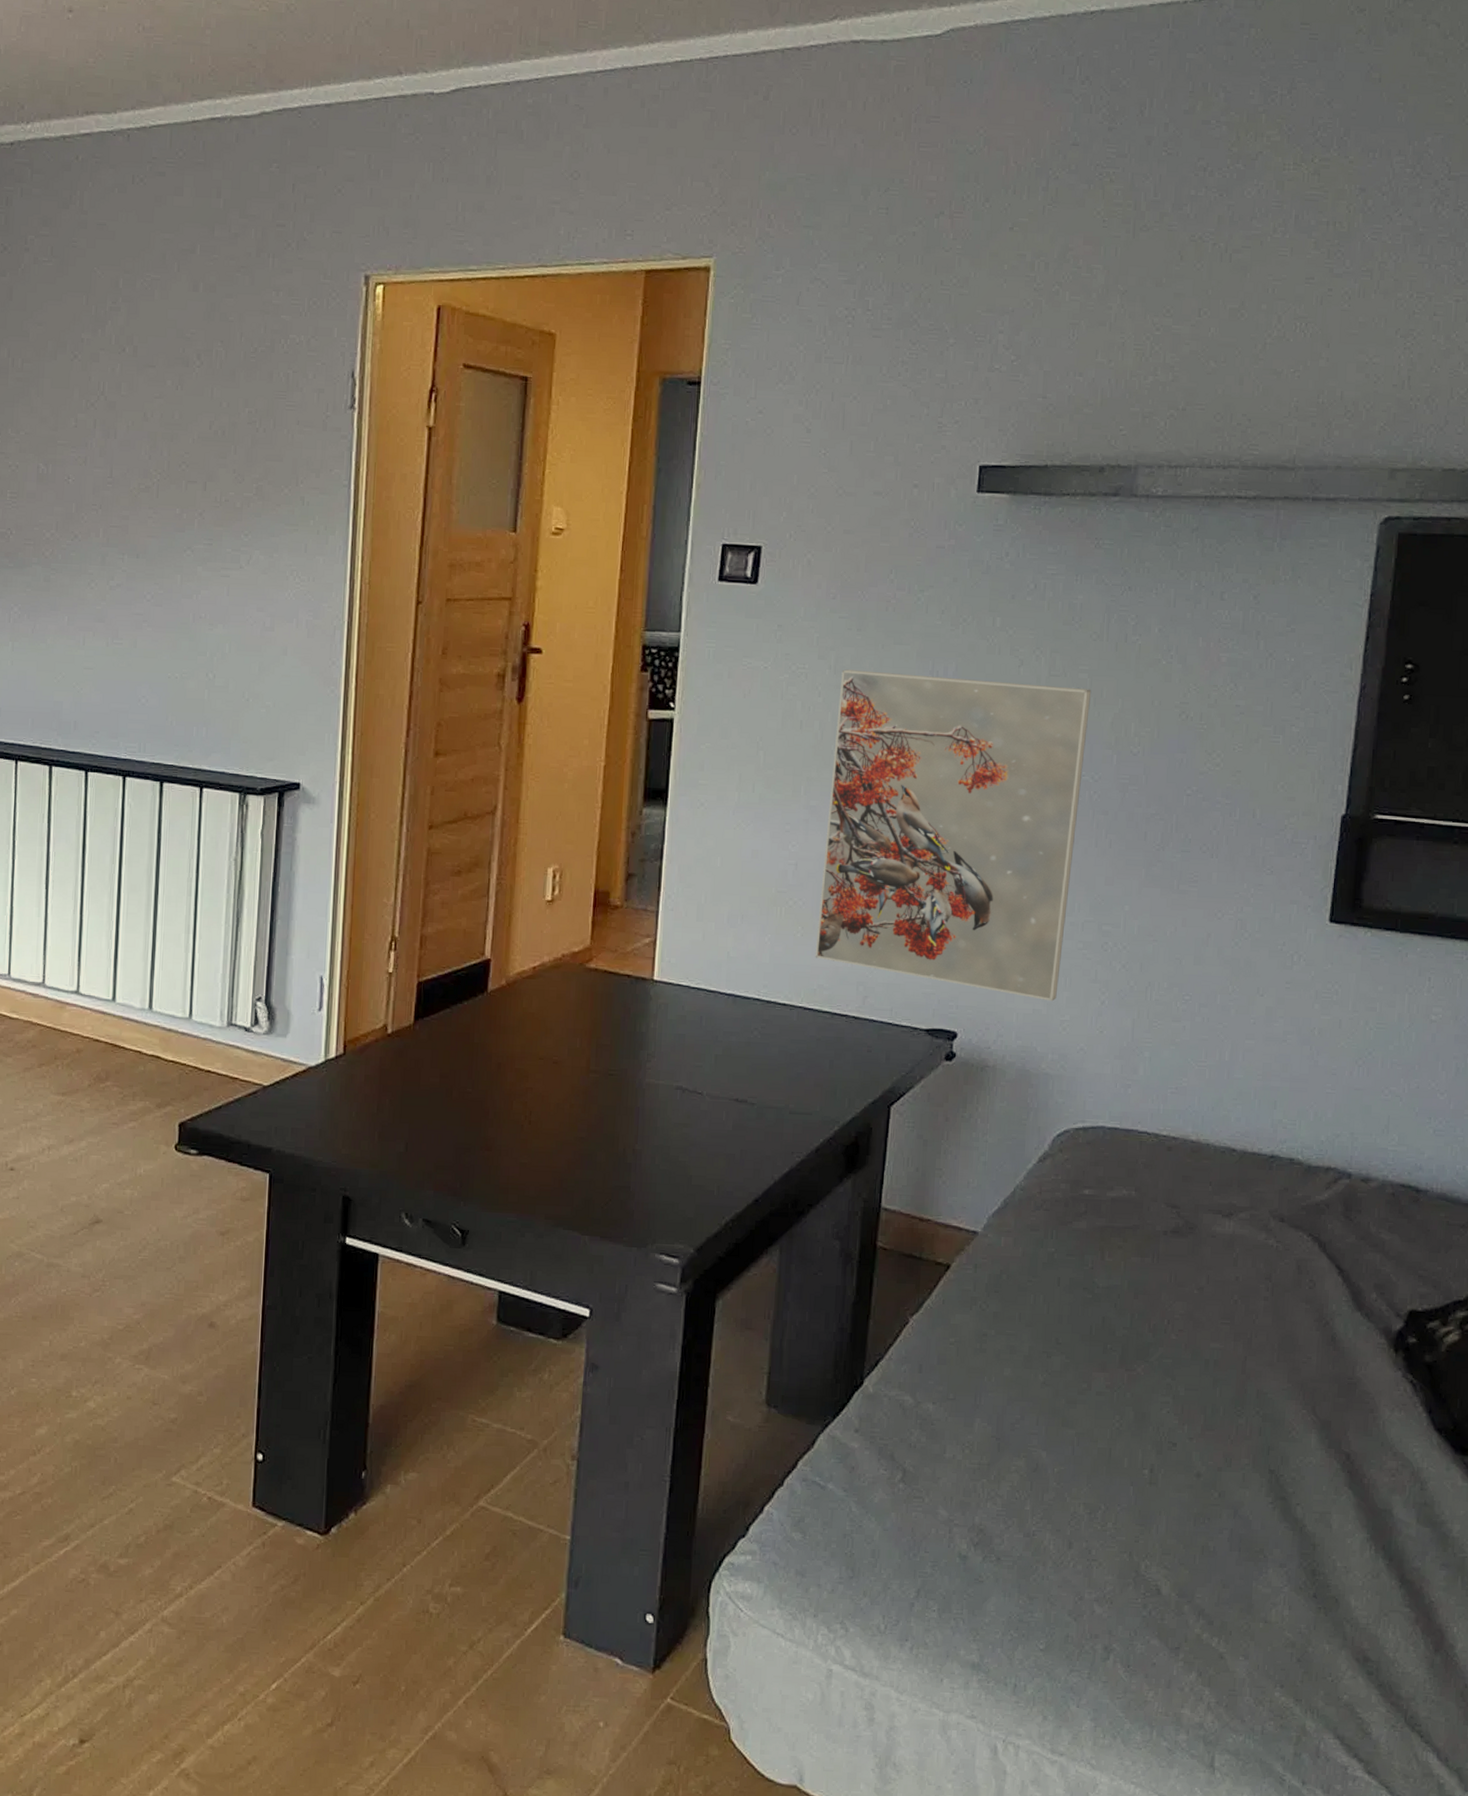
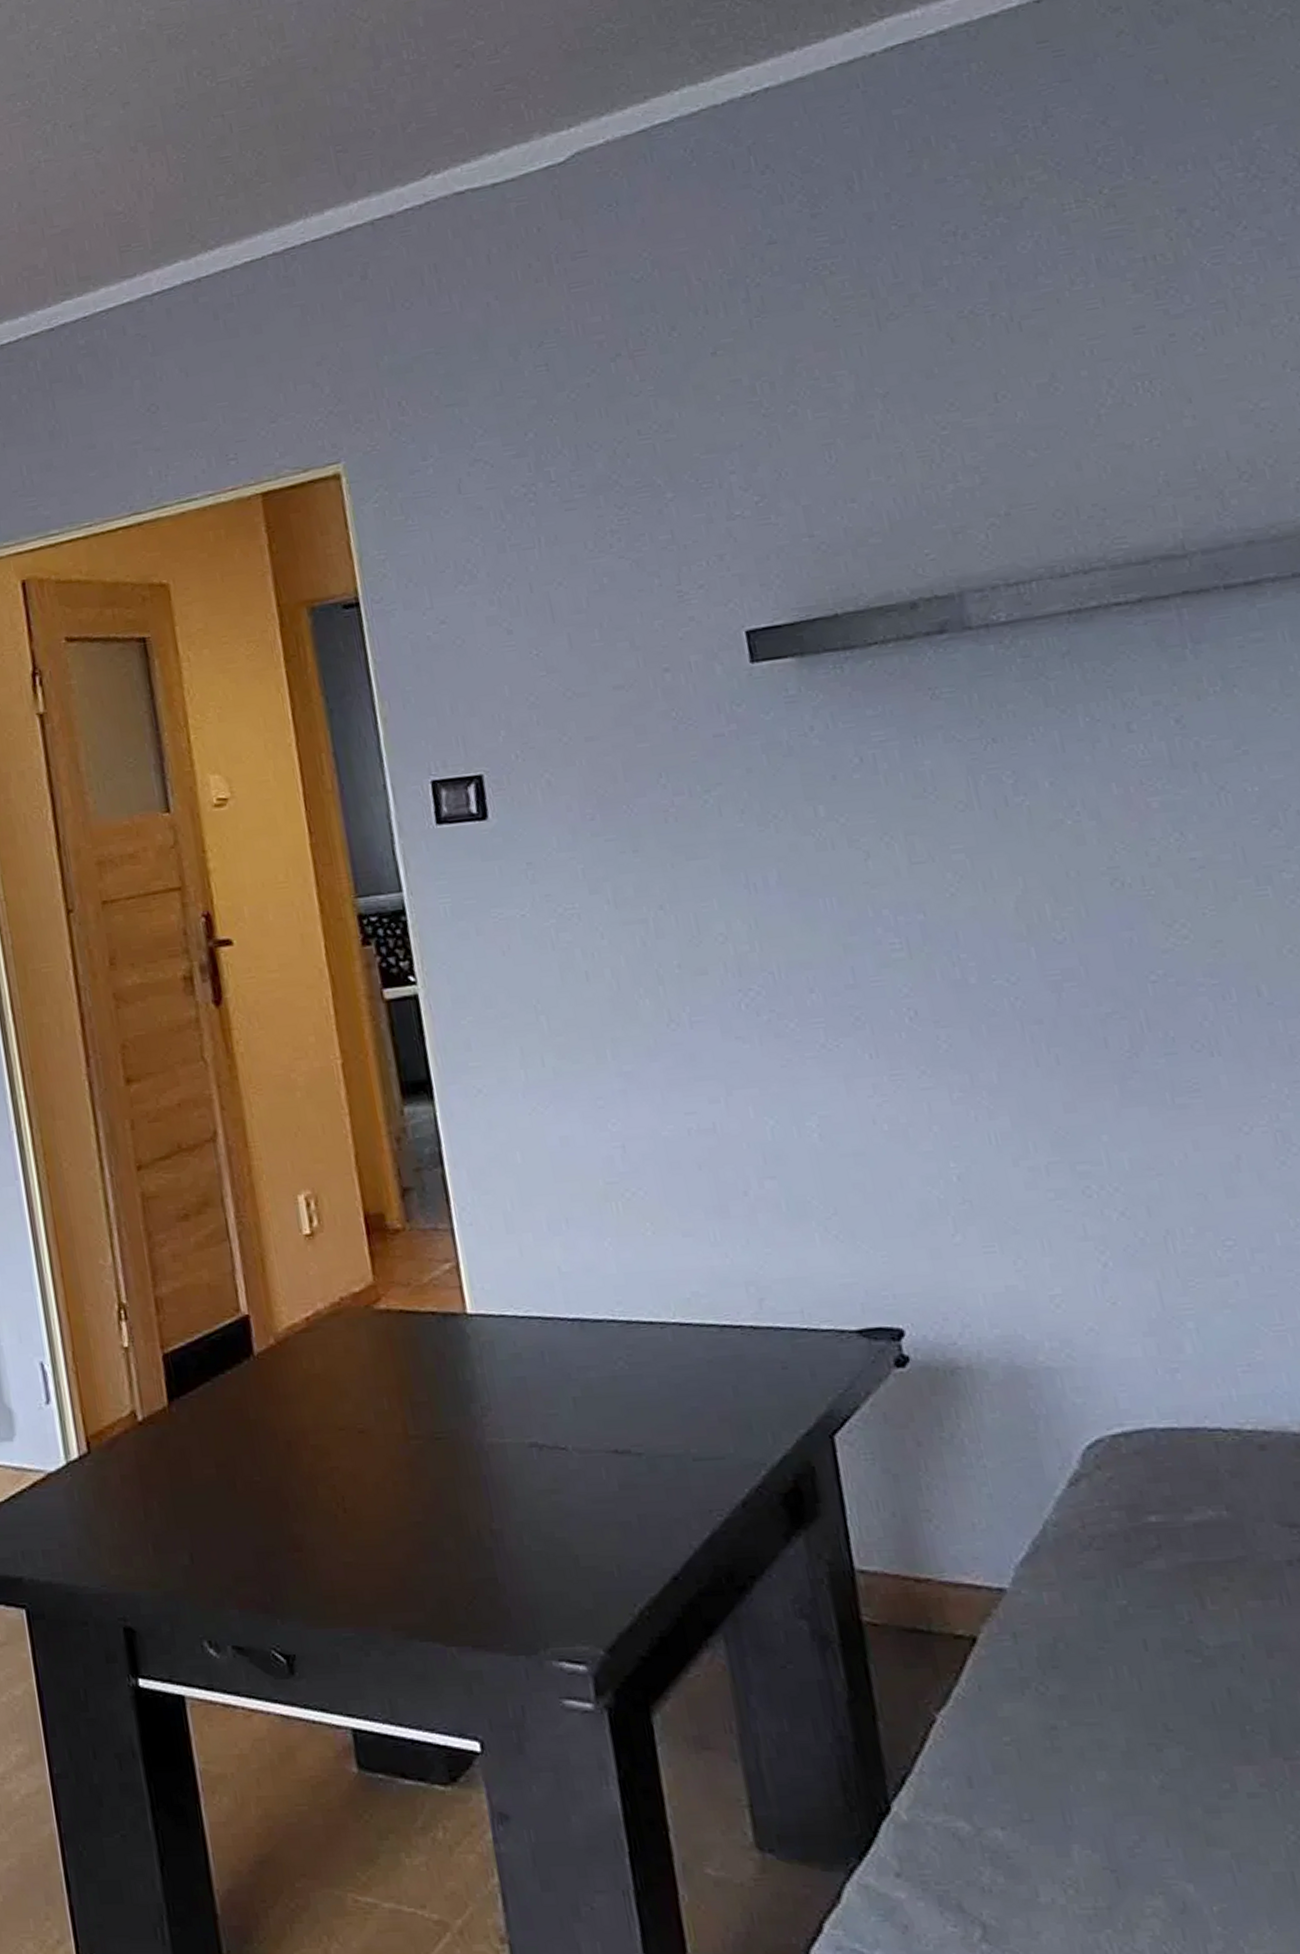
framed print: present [815,669,1092,1002] -> none [624,871,1036,1273]

